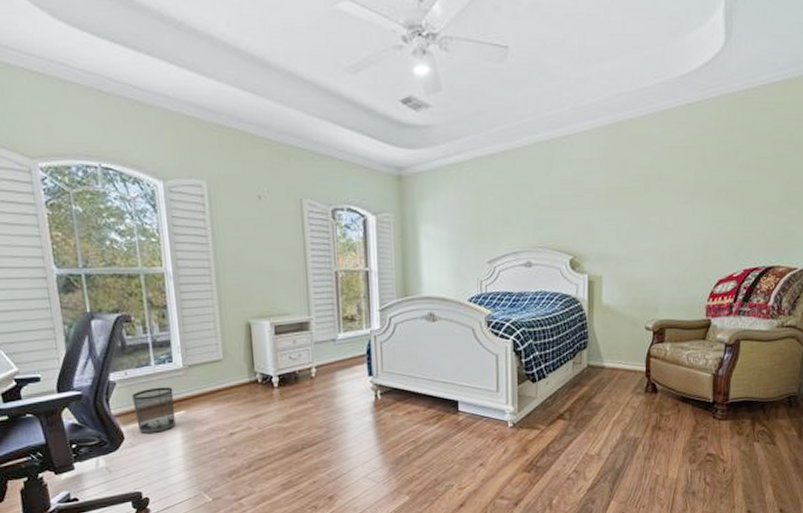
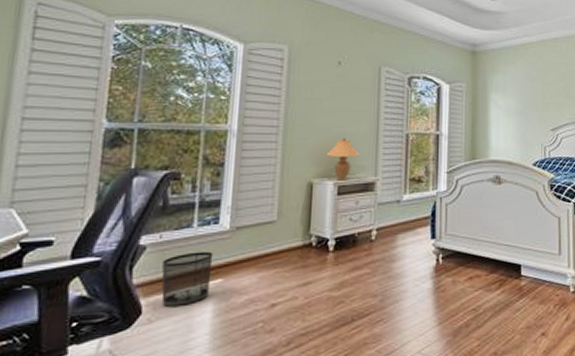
table lamp: none [258,277,291,321] -> present [326,138,359,181]

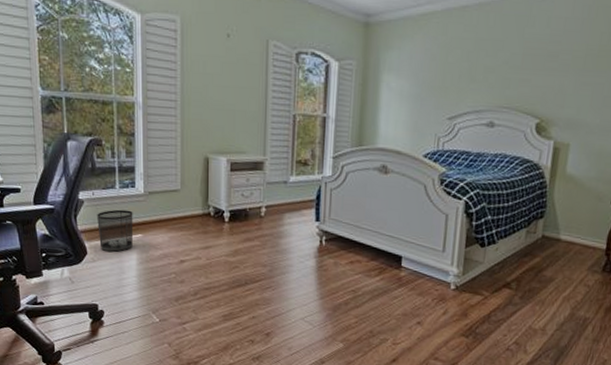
table lamp: present [326,138,359,181] -> none [219,115,249,158]

